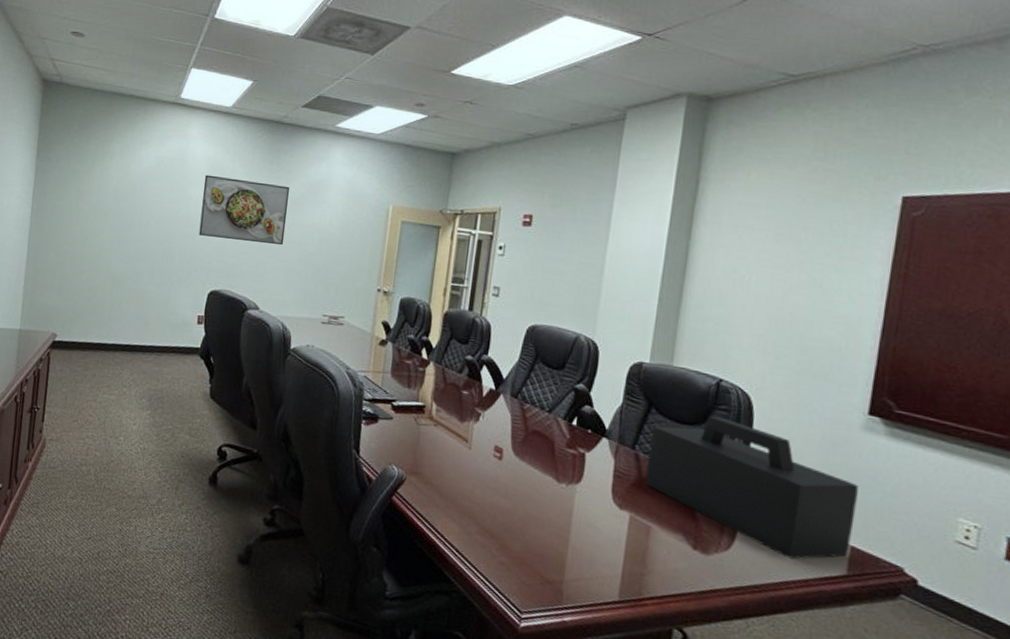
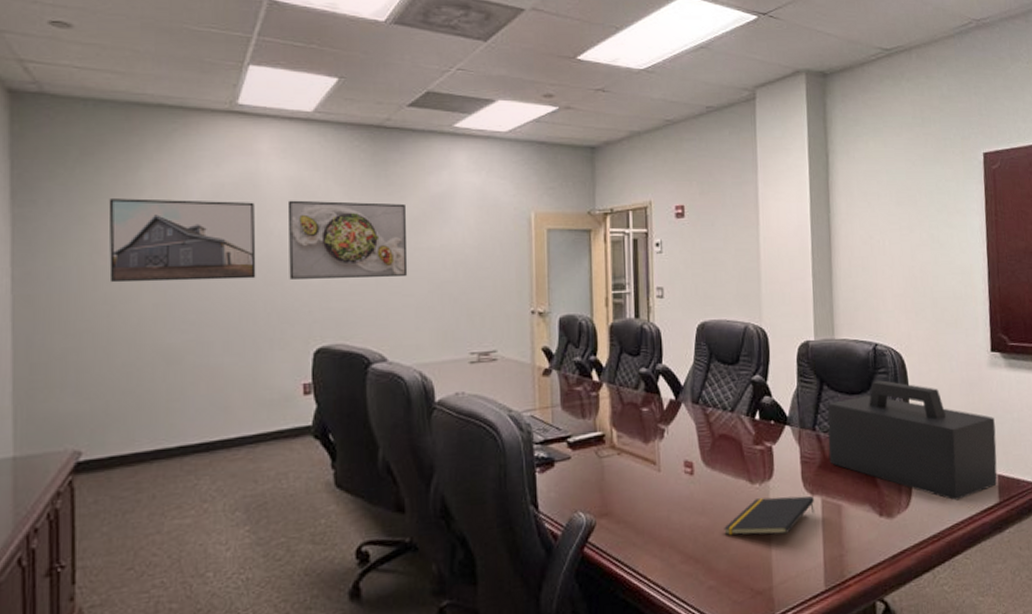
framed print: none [86,161,183,231] -> present [108,198,256,283]
notepad: none [523,497,622,538] -> present [724,496,815,536]

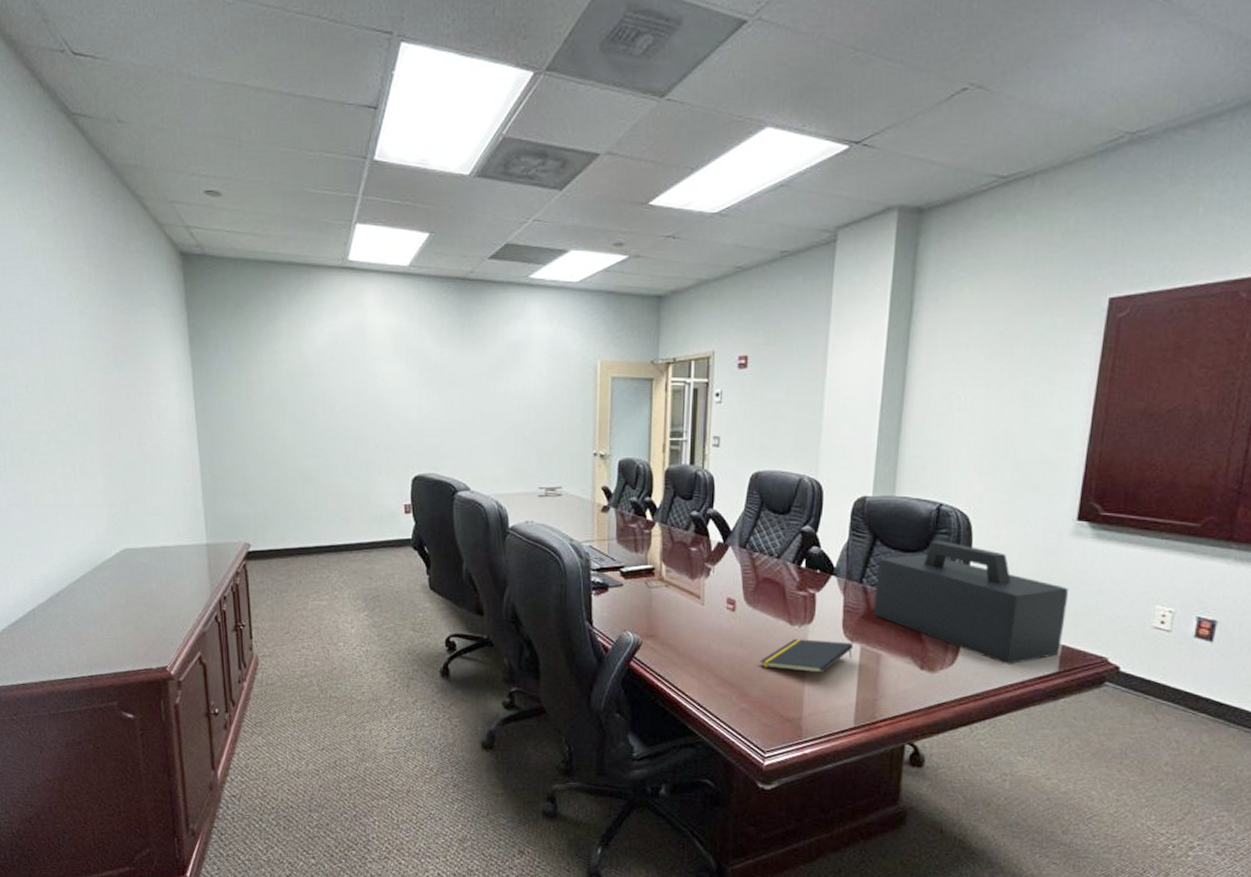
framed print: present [108,198,256,283] -> none [256,345,367,415]
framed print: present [287,200,408,279] -> none [389,347,488,417]

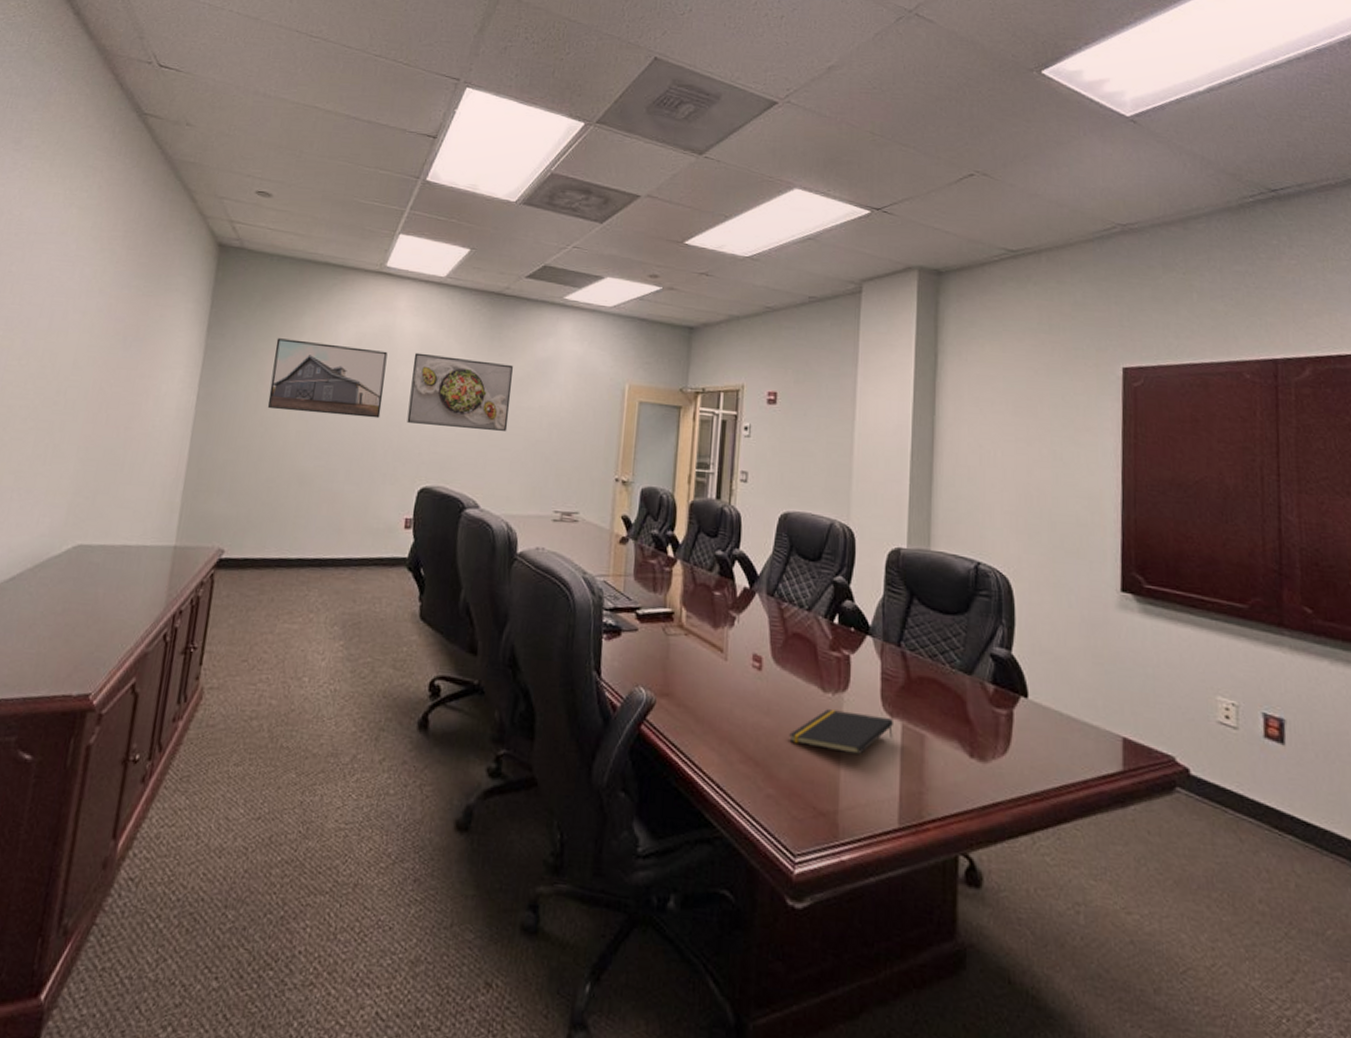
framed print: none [256,345,367,415] -> present [267,338,388,419]
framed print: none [389,347,488,417] -> present [407,352,513,431]
speaker: present [873,540,1068,665] -> none [914,603,1123,758]

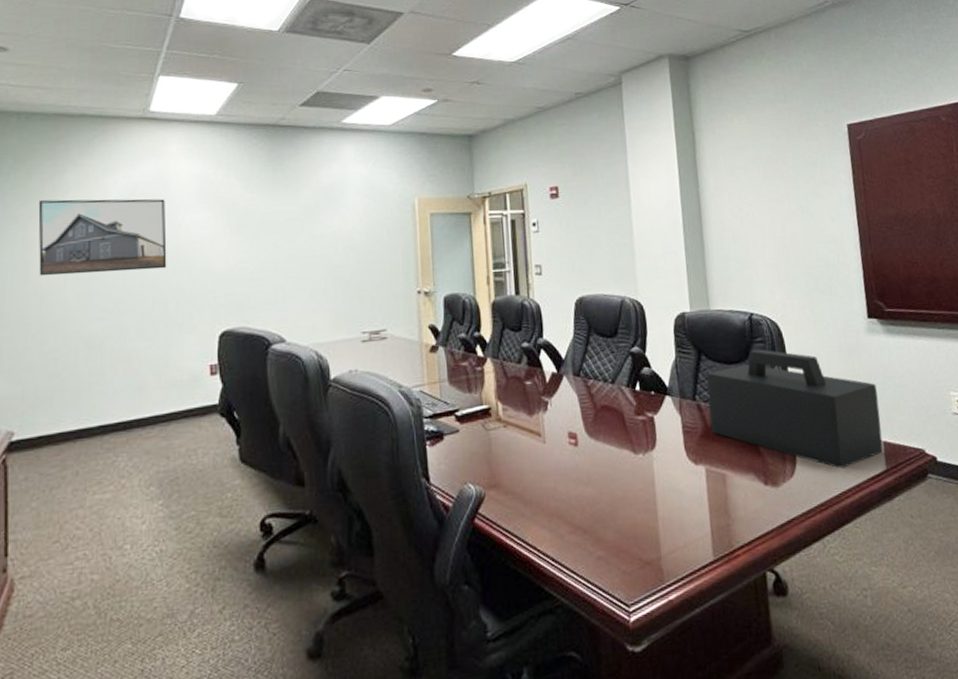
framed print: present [407,352,513,431] -> none [194,195,303,268]
notepad: present [789,709,893,756] -> none [610,465,699,506]
speaker: none [914,603,1123,758] -> present [706,349,883,469]

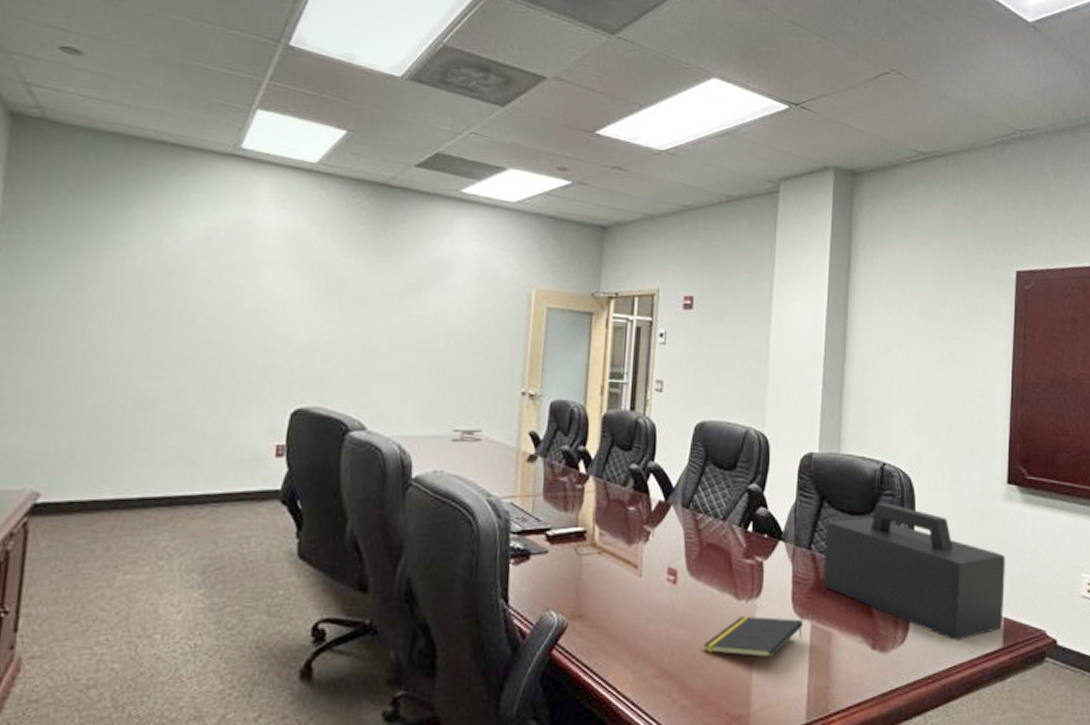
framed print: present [38,198,167,277] -> none [89,233,247,330]
notepad: none [610,465,699,506] -> present [703,616,803,658]

